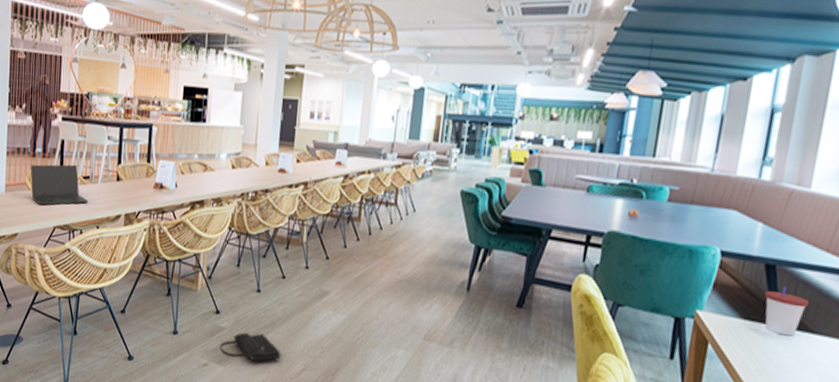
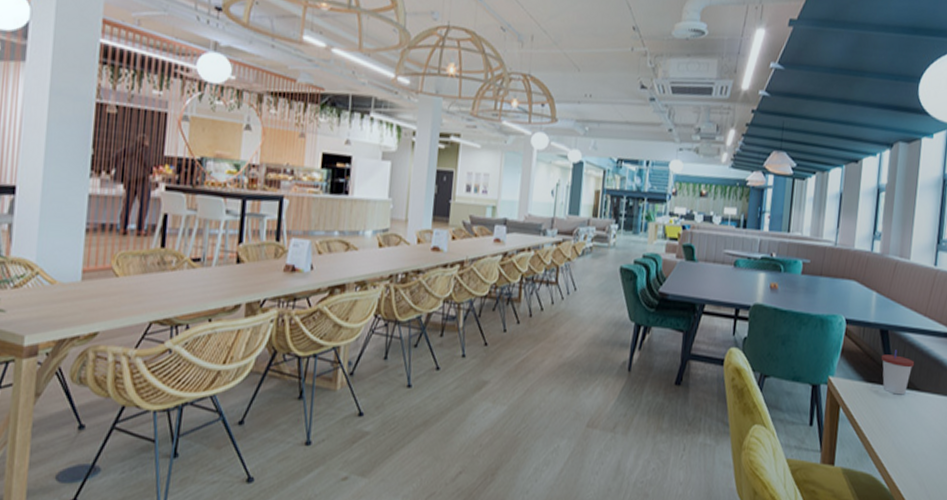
laptop: present [30,164,88,206] -> none [118,244,198,296]
handbag: present [219,332,282,362] -> none [362,435,436,469]

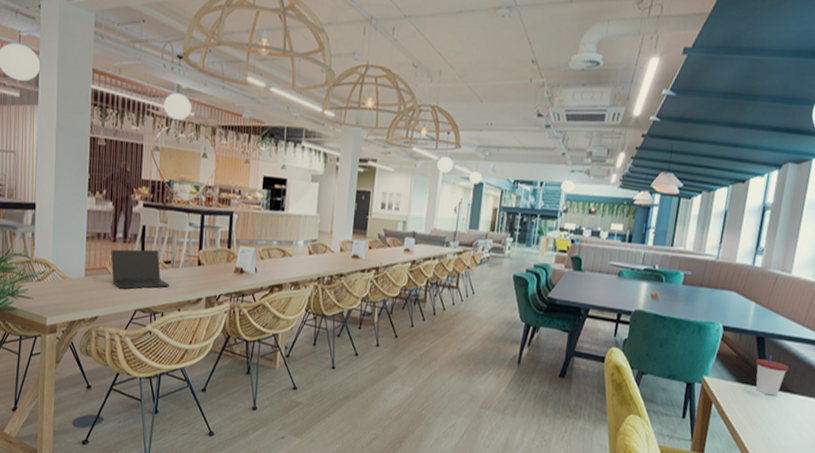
laptop: none [118,244,198,296] -> present [111,249,169,289]

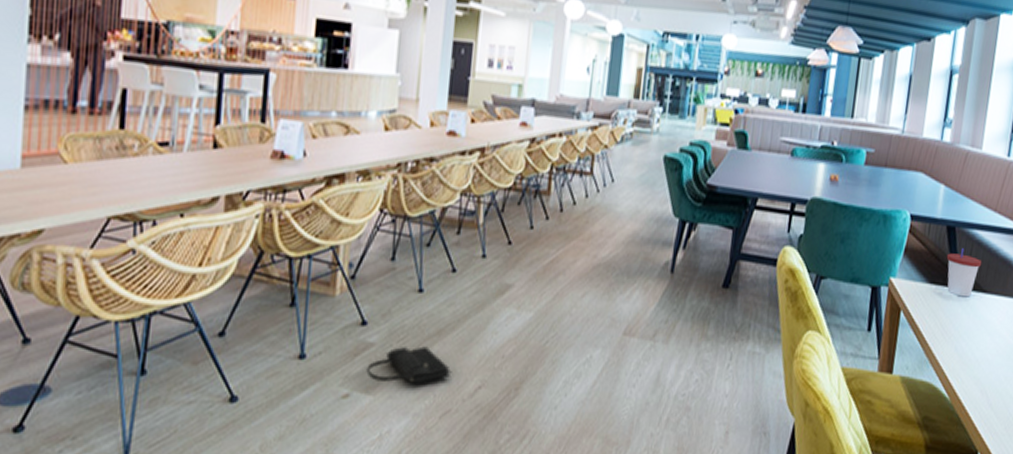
laptop: present [111,249,169,289] -> none [67,124,166,186]
handbag: none [296,406,355,434] -> present [366,346,452,384]

